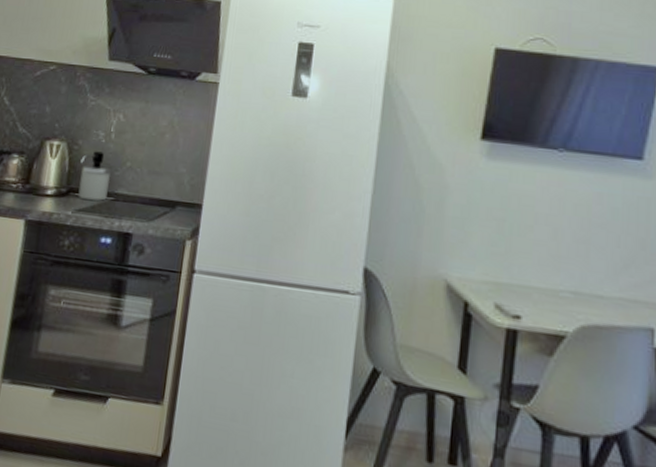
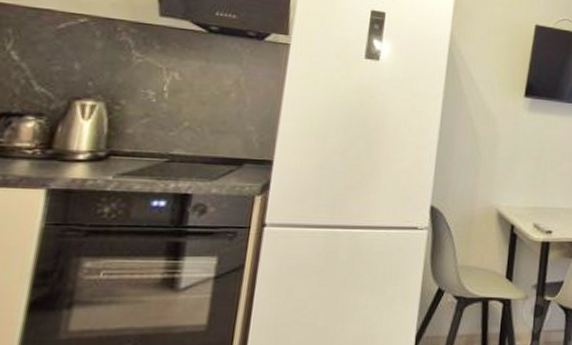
soap dispenser: present [78,151,112,201] -> none [121,111,166,164]

